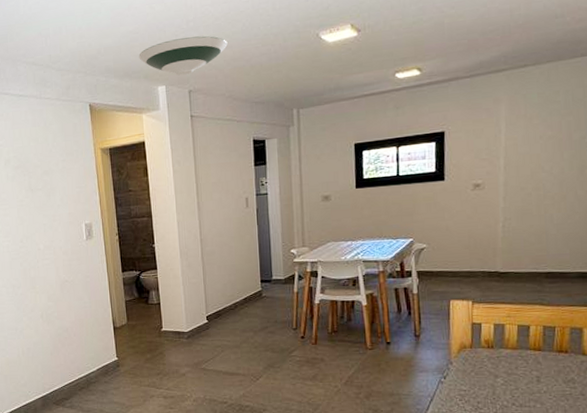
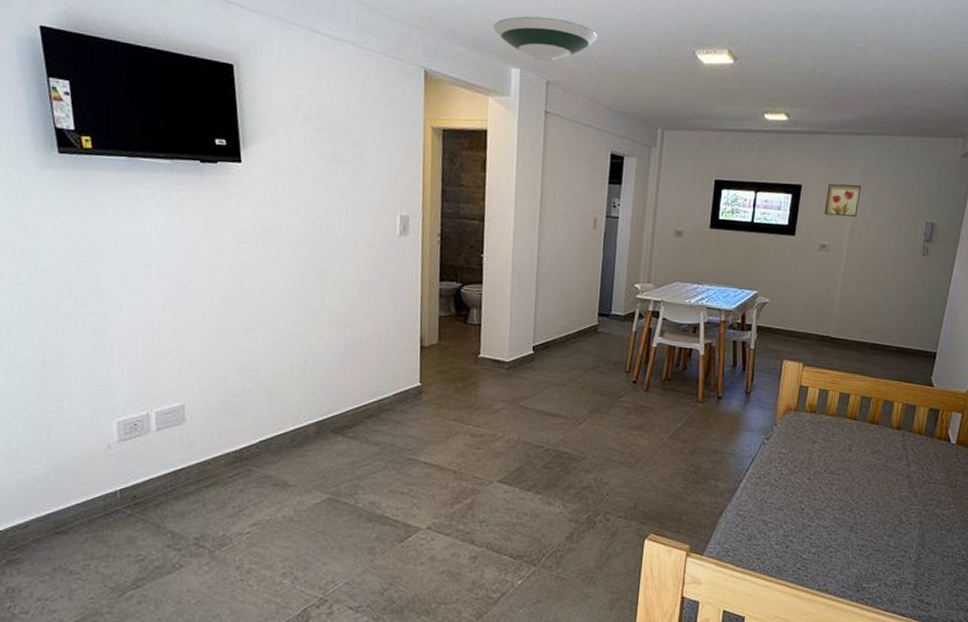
wall art: none [472,119,511,155] -> present [824,183,862,217]

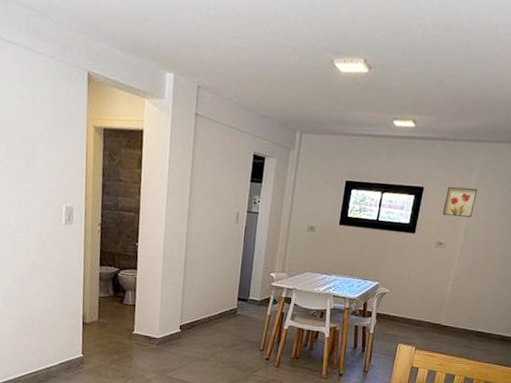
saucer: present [493,16,598,63] -> none [150,23,245,68]

